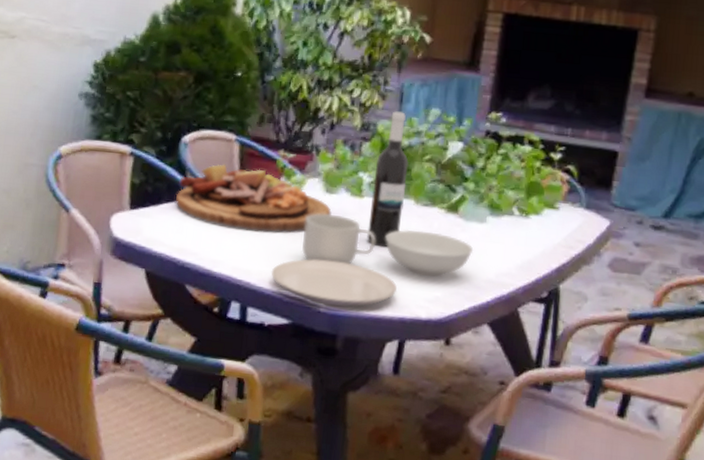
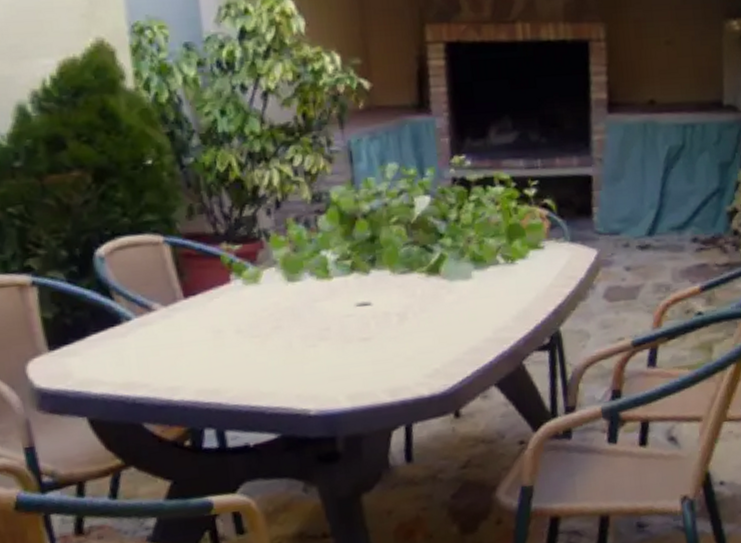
food platter: present [176,164,333,233] -> none [103,269,301,346]
plate: present [271,259,397,308] -> none [243,354,392,408]
cup: present [302,213,376,265] -> none [270,303,358,362]
wine bottle: present [366,111,410,247] -> none [338,173,381,329]
bowl: present [385,229,474,277] -> none [366,299,465,352]

